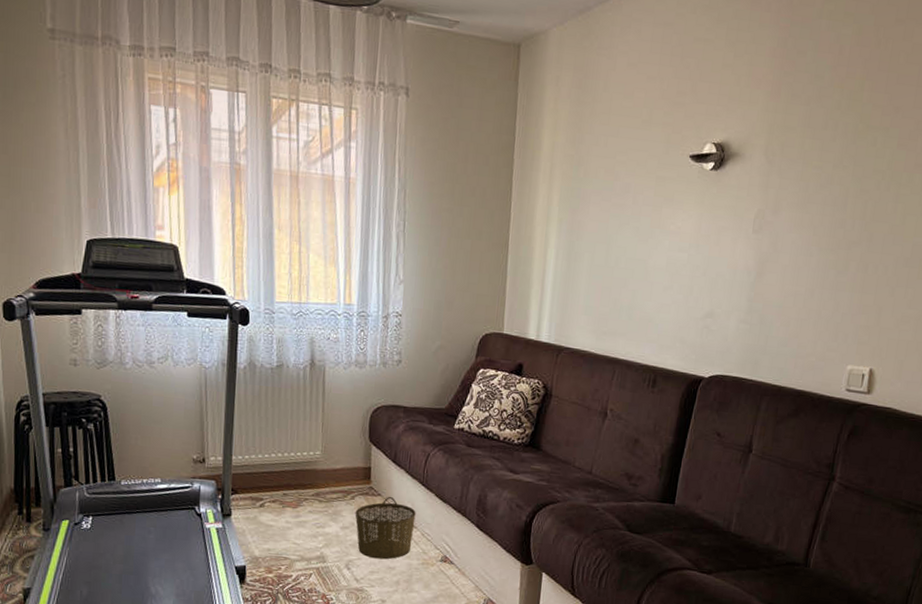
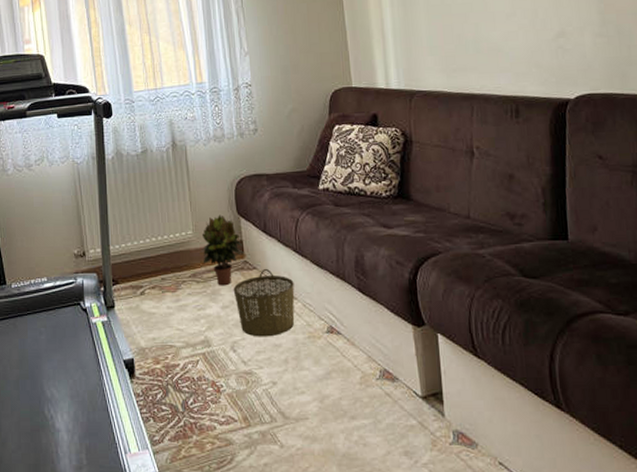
potted plant: none [327,439,371,508] -> present [201,214,244,286]

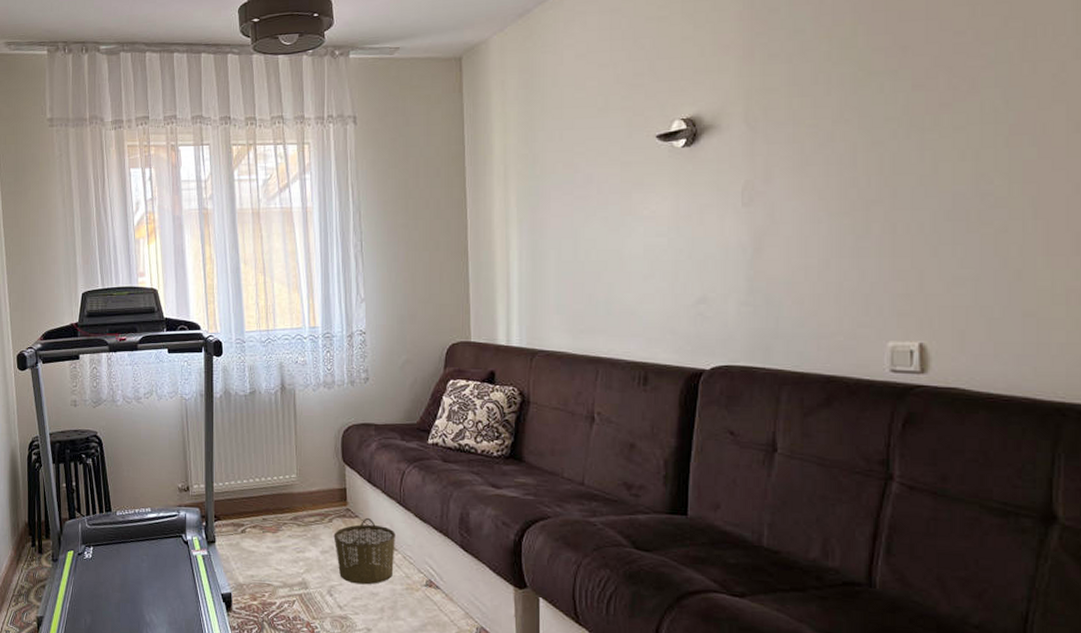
potted plant: present [201,214,244,286] -> none [304,461,347,531]

